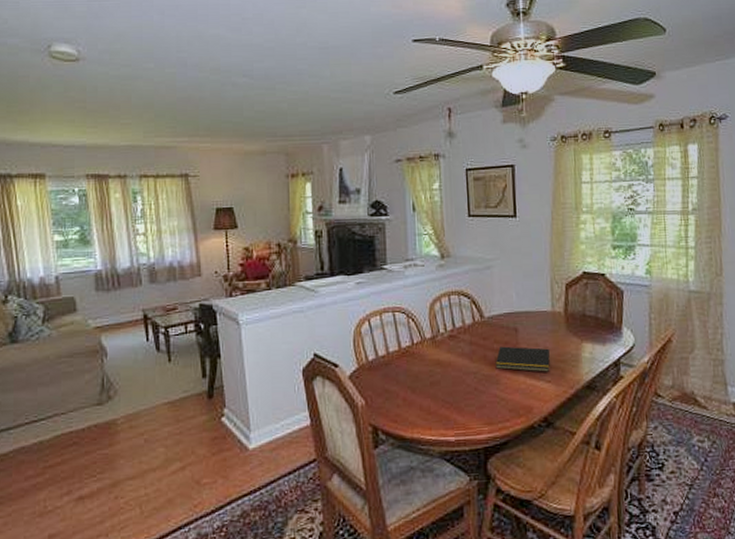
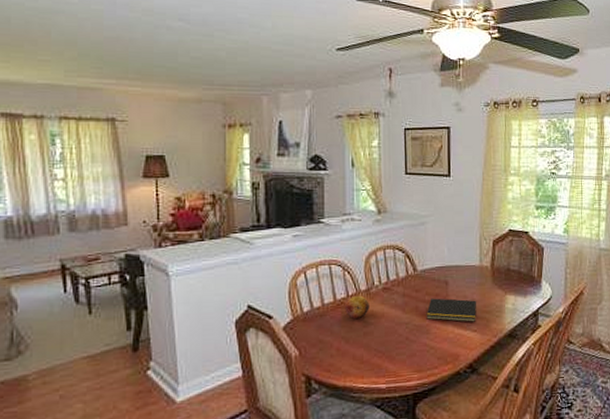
fruit: none [410,343,435,368] -> present [345,295,370,319]

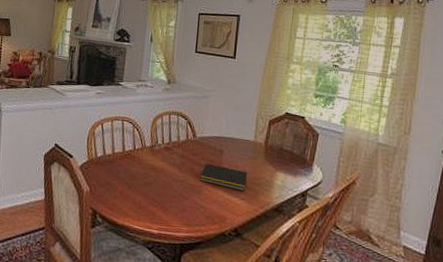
fruit: present [345,295,370,319] -> none [131,150,152,170]

